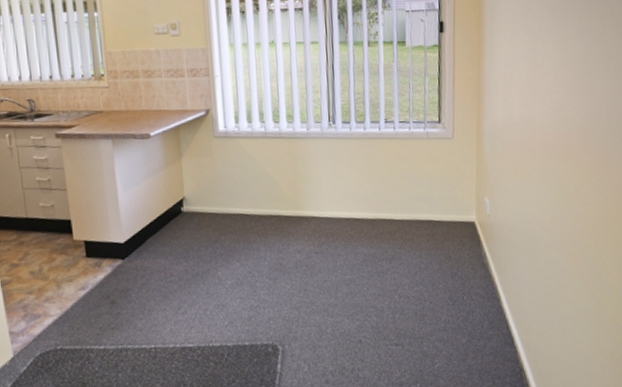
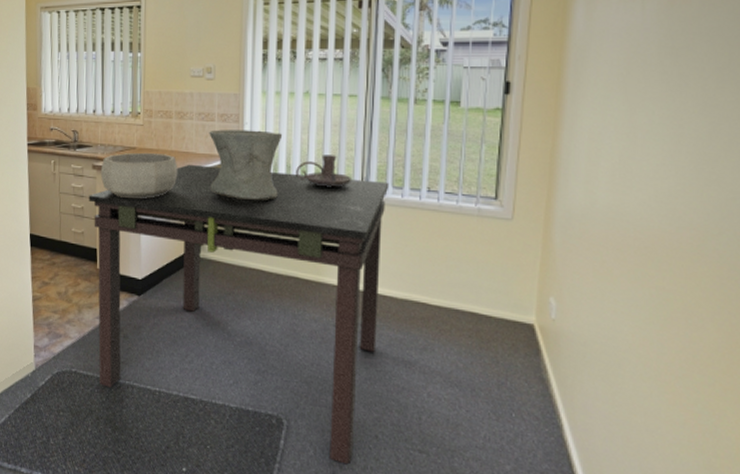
dining table: none [55,118,354,372] -> present [88,164,389,465]
decorative bowl: none [65,114,152,164] -> present [100,152,178,199]
vase: none [180,82,254,150] -> present [209,130,283,200]
candle holder: none [269,98,320,129] -> present [296,155,351,187]

